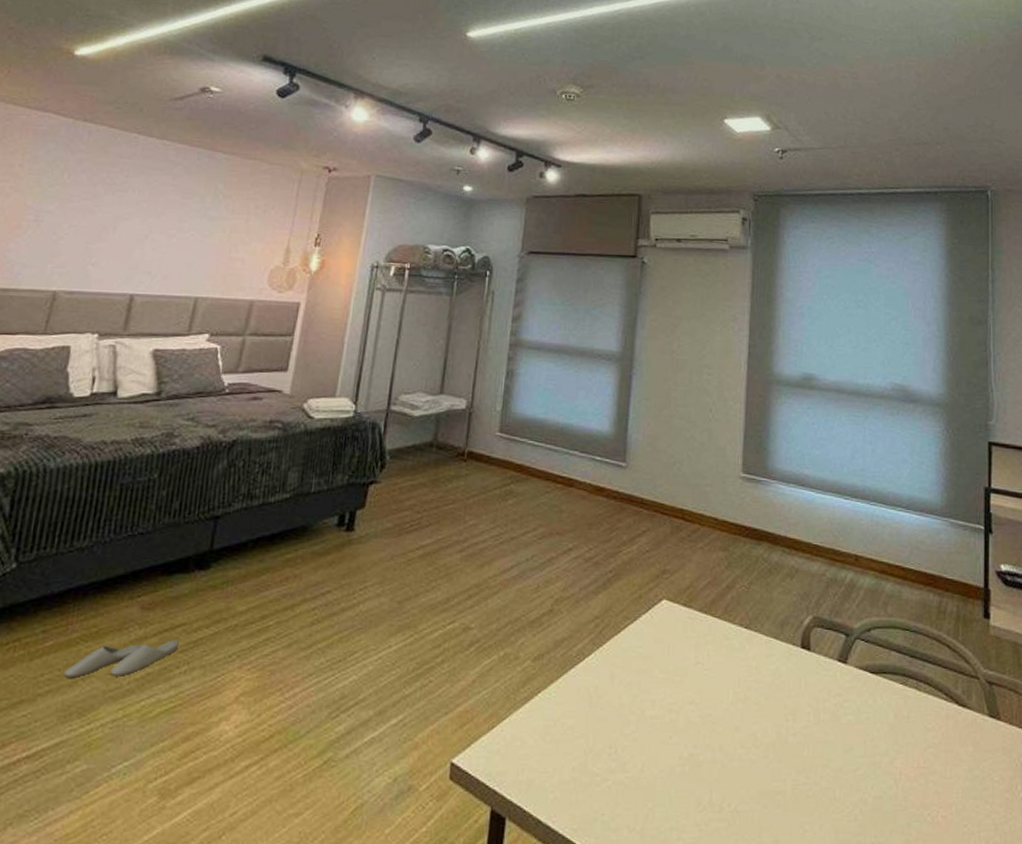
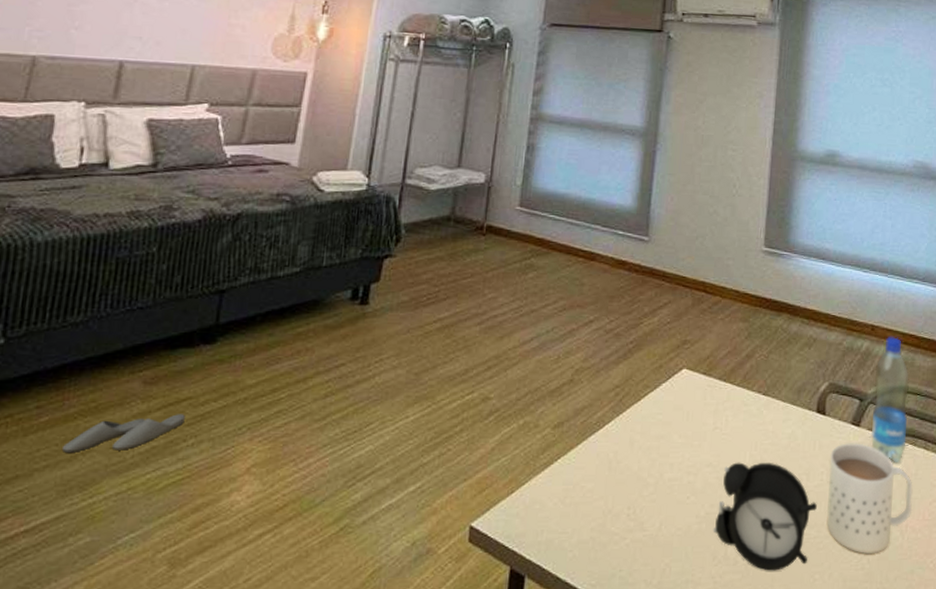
alarm clock: none [696,700,805,820] -> present [712,462,817,571]
mug: none [814,681,906,805] -> present [826,443,913,555]
bottle: none [858,567,897,703] -> present [871,336,910,462]

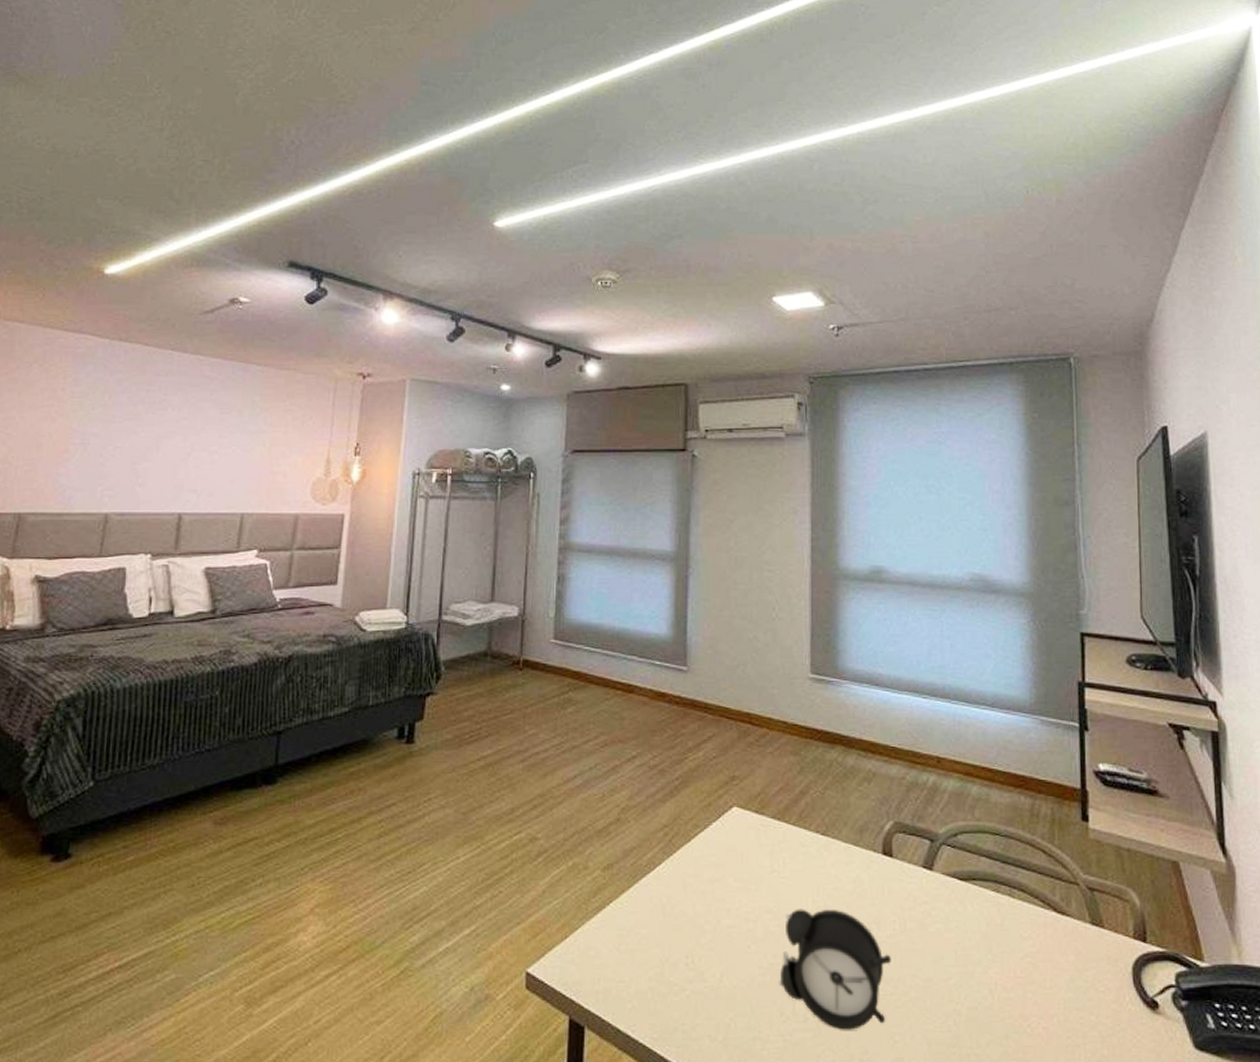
slippers: present [62,414,185,452] -> none [147,854,253,891]
mug: present [826,443,913,555] -> none [901,889,1001,1015]
bottle: present [871,336,910,462] -> none [945,769,988,911]

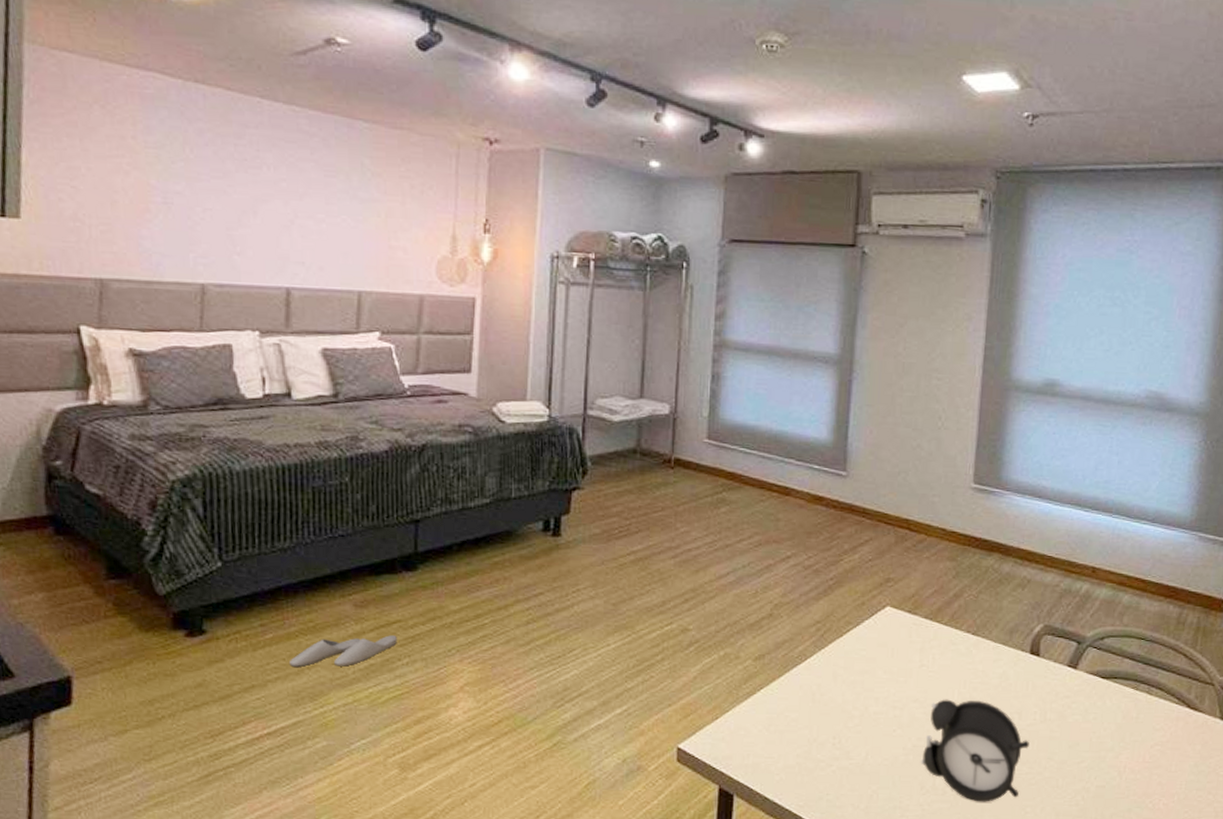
slippers: none [147,854,253,891] -> present [290,635,397,667]

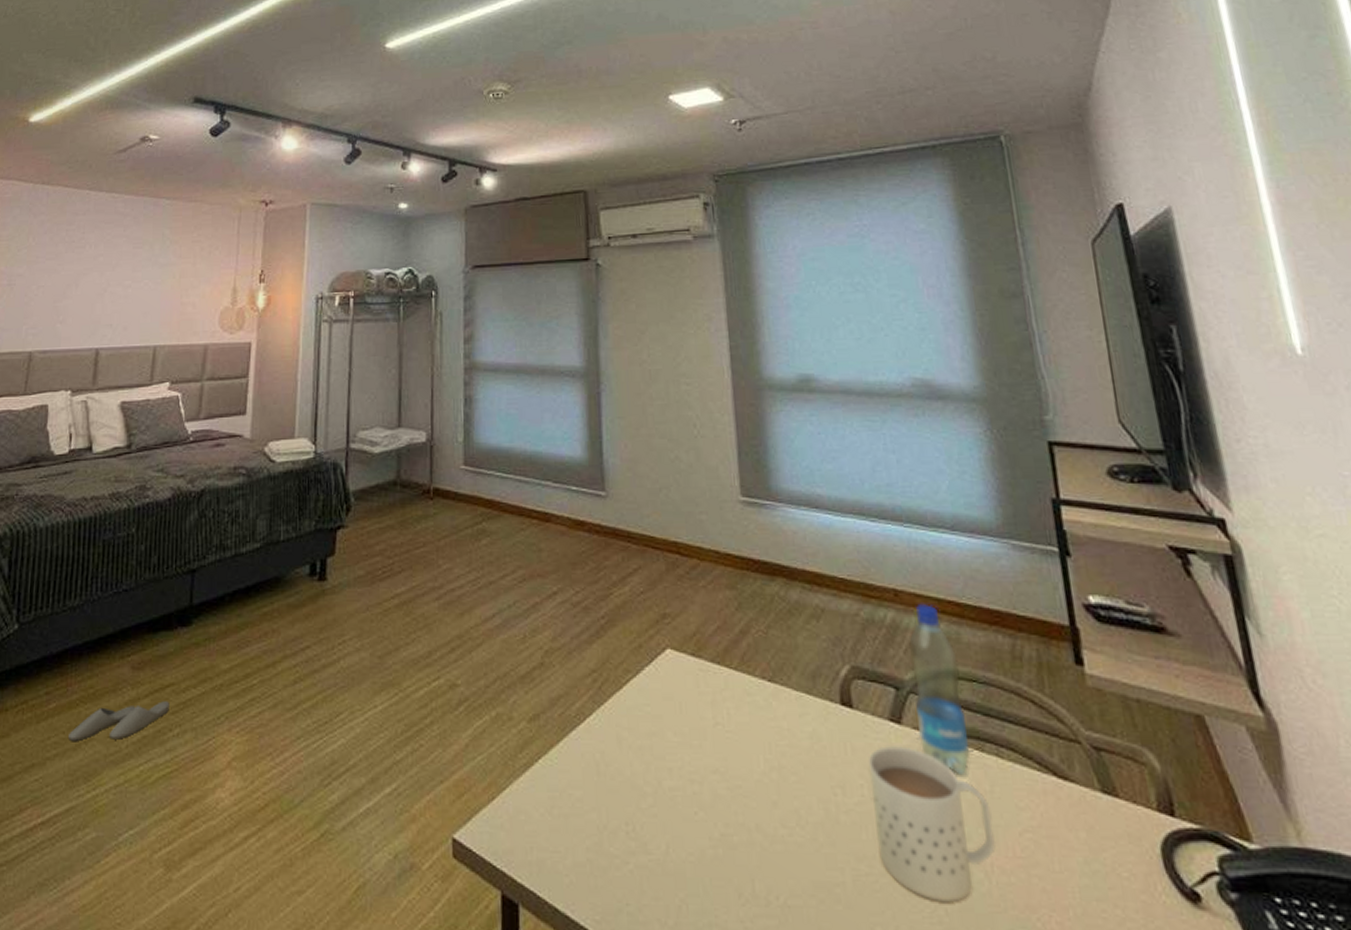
alarm clock: present [920,699,1029,802] -> none [732,768,863,918]
mug: none [1039,685,1133,792] -> present [868,746,997,903]
bottle: none [1088,578,1134,706] -> present [909,603,971,774]

